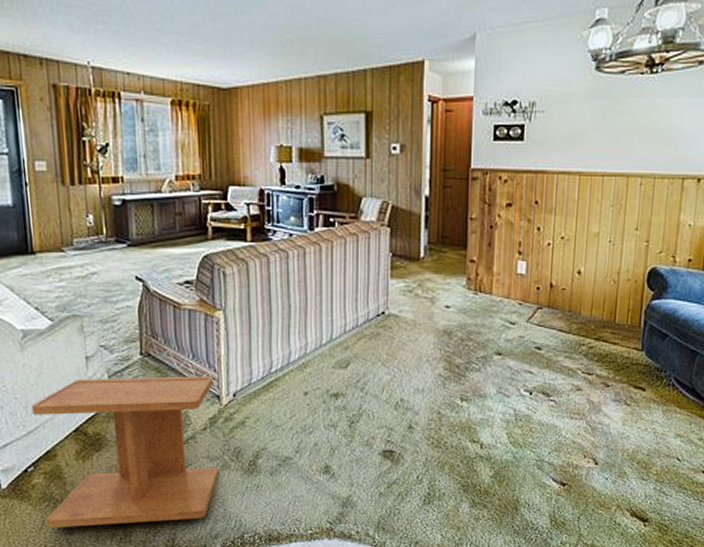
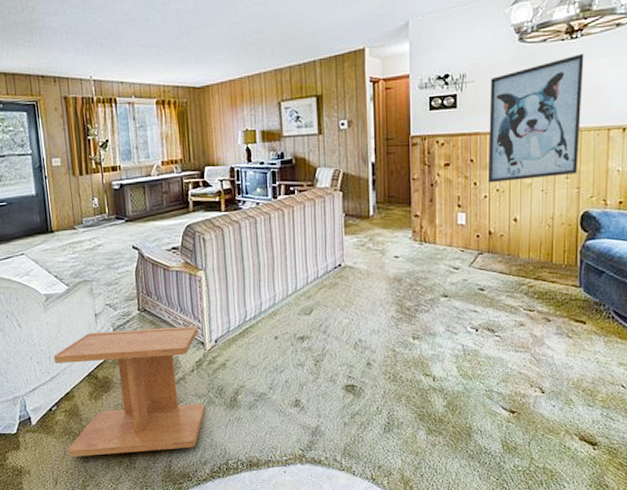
wall art: none [552,91,663,229] -> present [487,54,584,183]

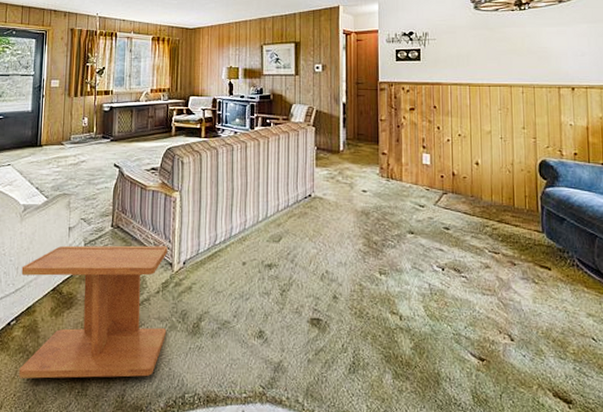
wall art: present [487,54,584,183] -> none [450,23,534,128]

